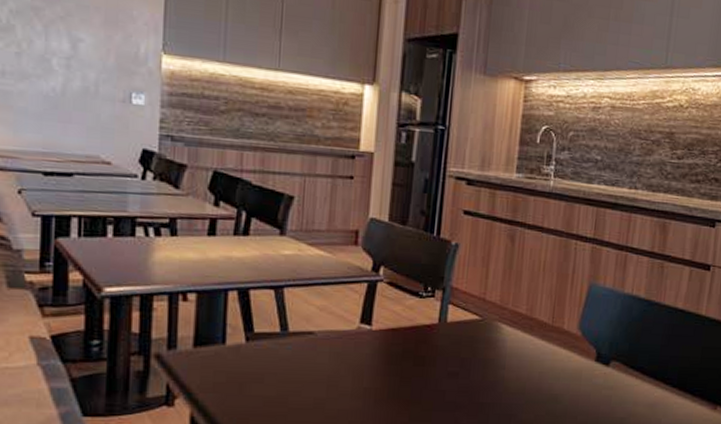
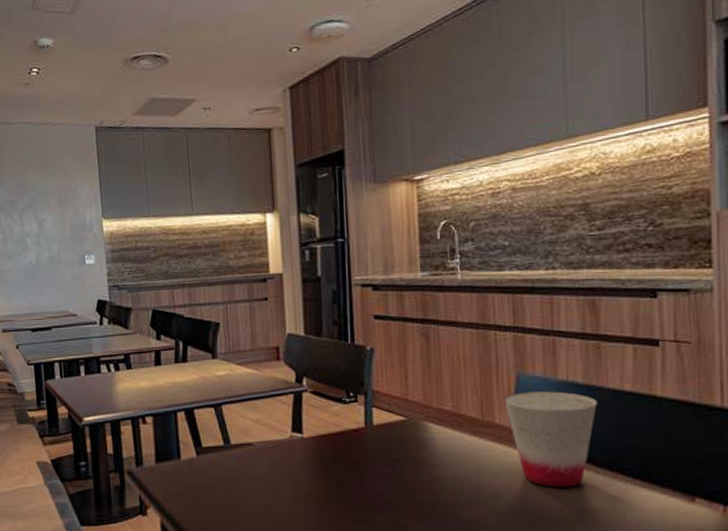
cup: none [574,301,654,393] -> present [504,391,597,488]

